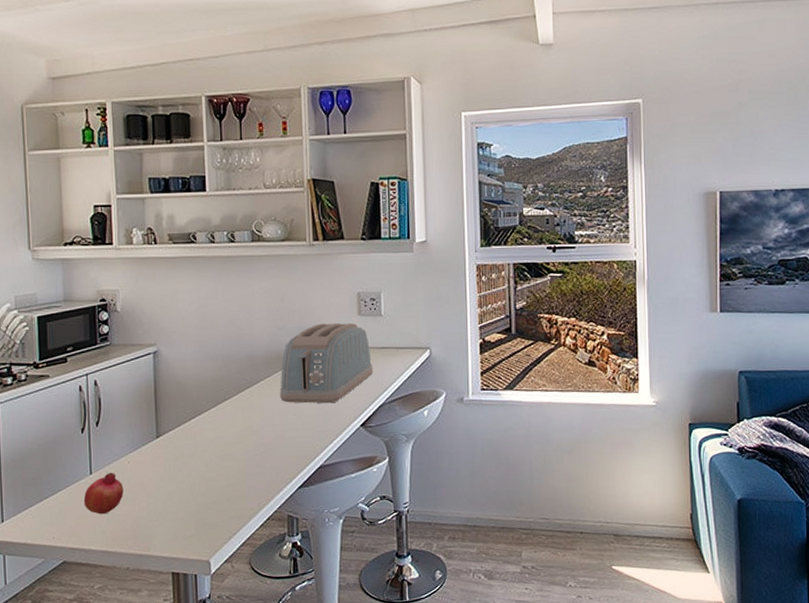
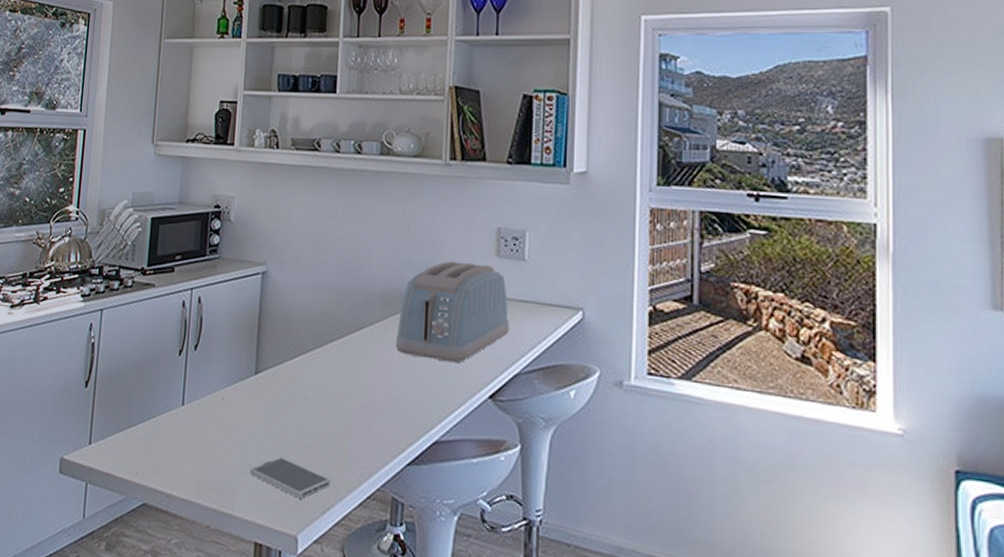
fruit: present [83,473,124,515] -> none [171,407,215,456]
smartphone: none [160,501,235,531] -> present [249,456,331,499]

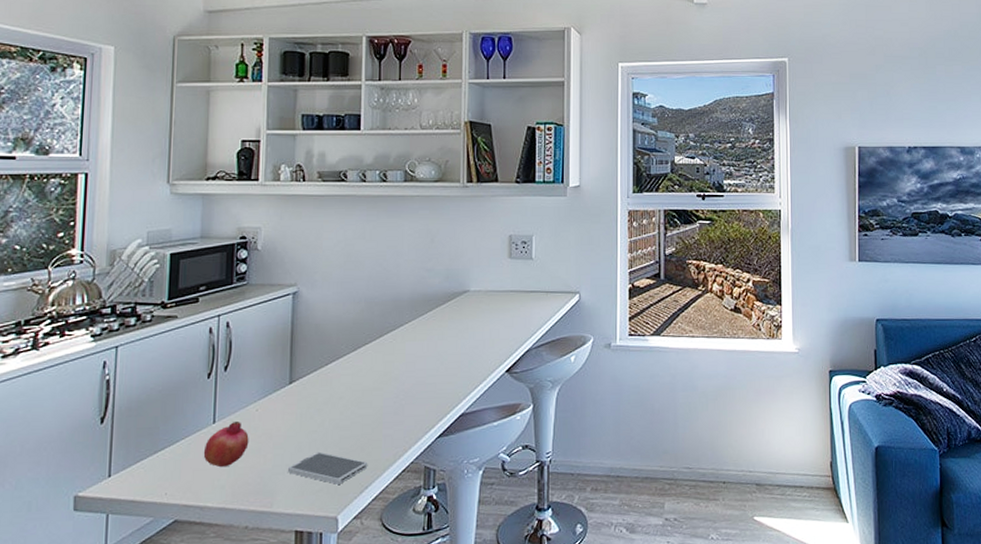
fruit: none [171,407,215,456] -> present [203,422,249,468]
toaster: present [396,261,510,363] -> none [424,265,521,349]

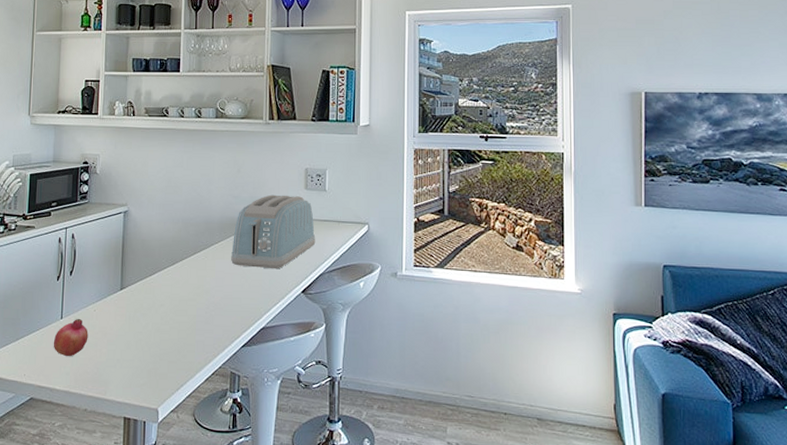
smartphone: present [287,451,368,484] -> none [118,350,184,381]
toaster: none [424,265,521,349] -> present [231,194,316,269]

